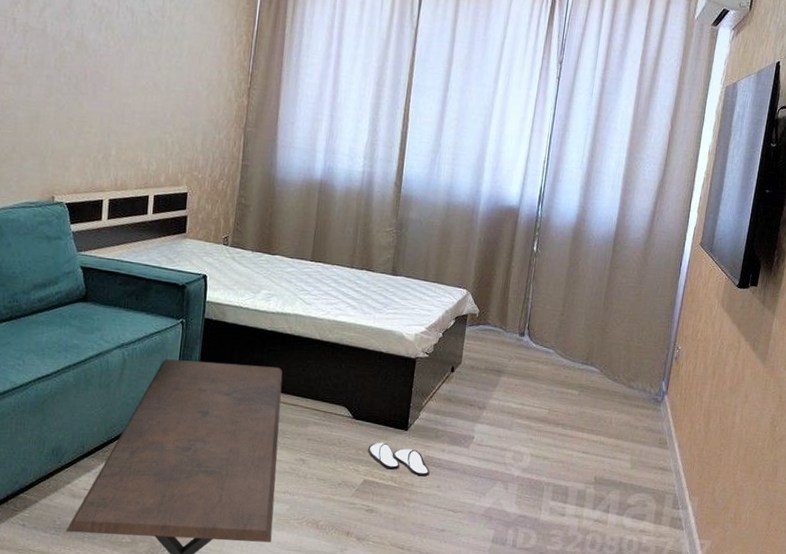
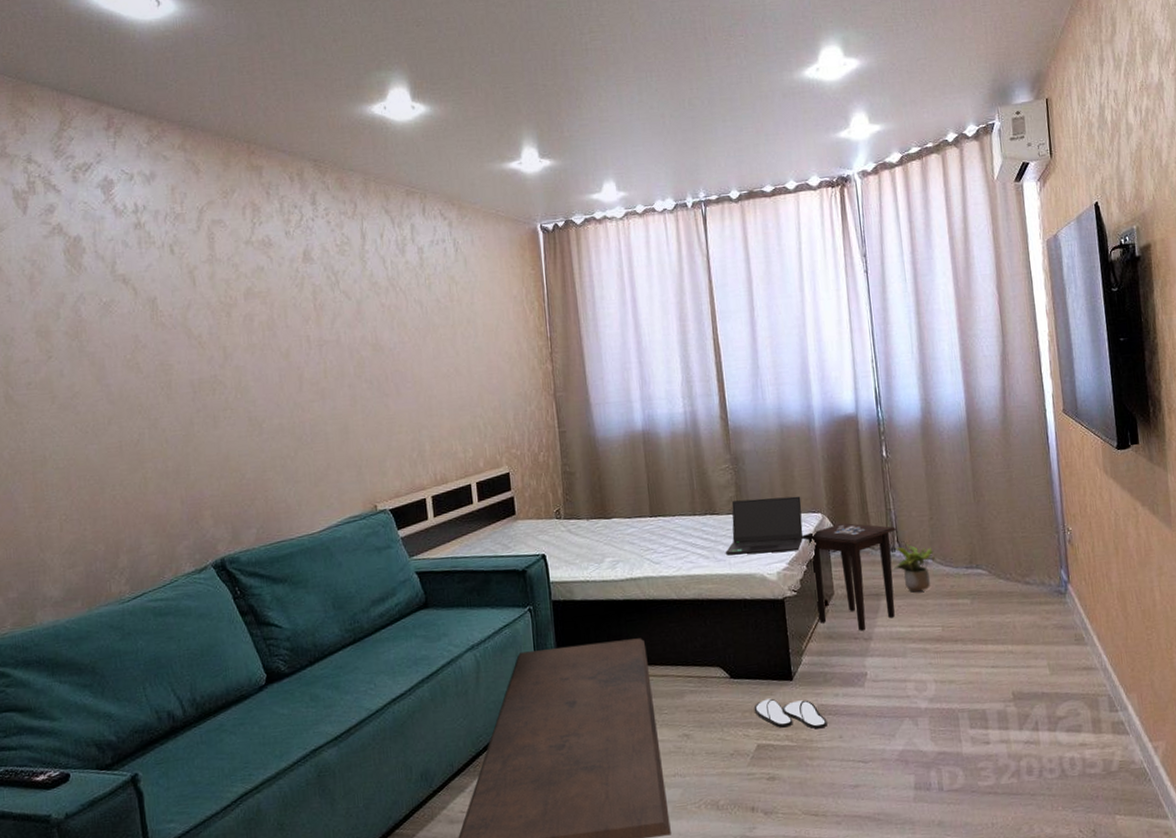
laptop: none [372,262,452,319] -> present [725,496,804,555]
side table: none [442,302,530,400] -> present [801,522,897,631]
potted plant: none [517,331,558,376] -> present [892,543,936,592]

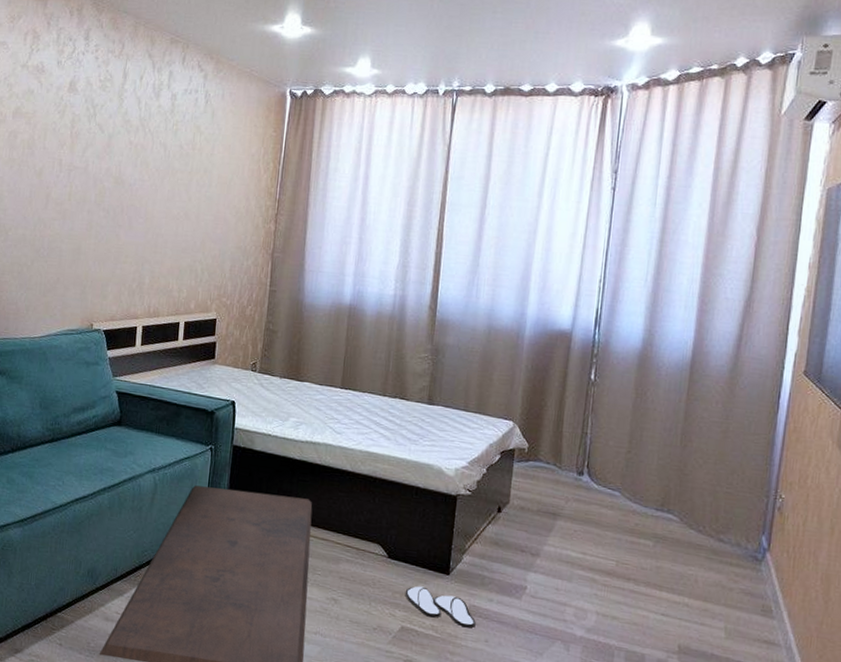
laptop: present [725,496,804,555] -> none [407,391,495,453]
side table: present [801,522,897,631] -> none [487,435,590,546]
potted plant: present [892,543,936,592] -> none [576,470,625,522]

